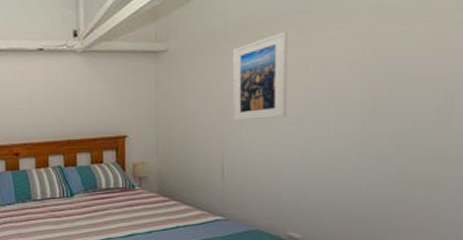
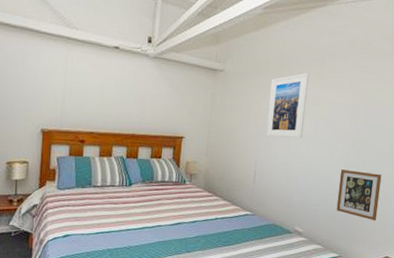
picture frame: none [351,150,425,219] -> present [336,169,382,221]

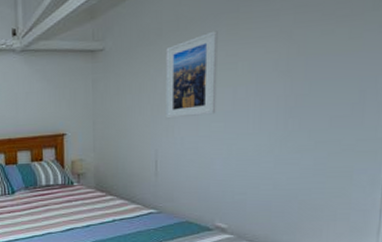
picture frame: present [336,169,382,221] -> none [272,144,340,207]

